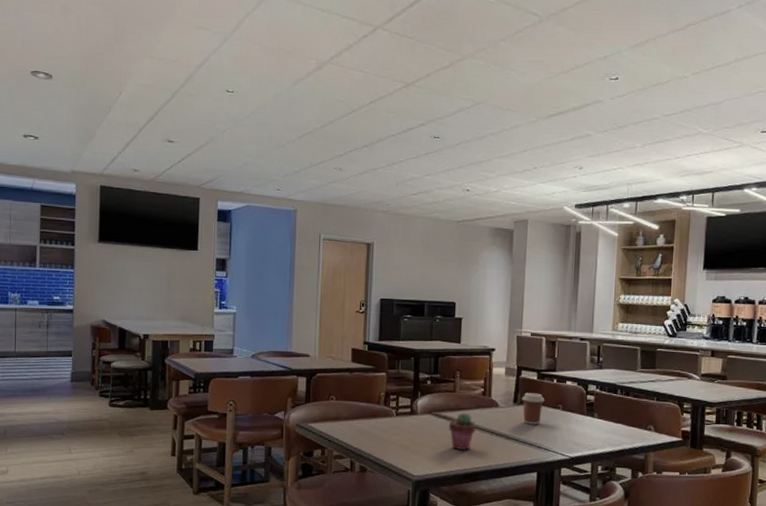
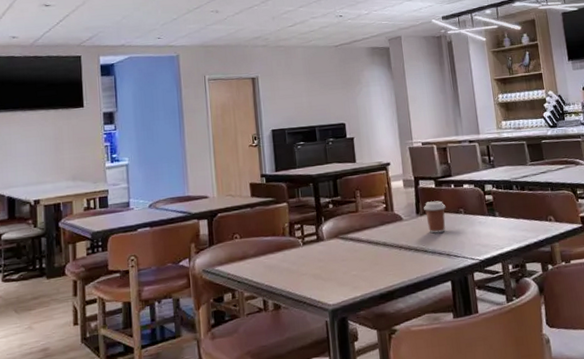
potted succulent: present [448,413,477,450] -> none [356,231,385,271]

